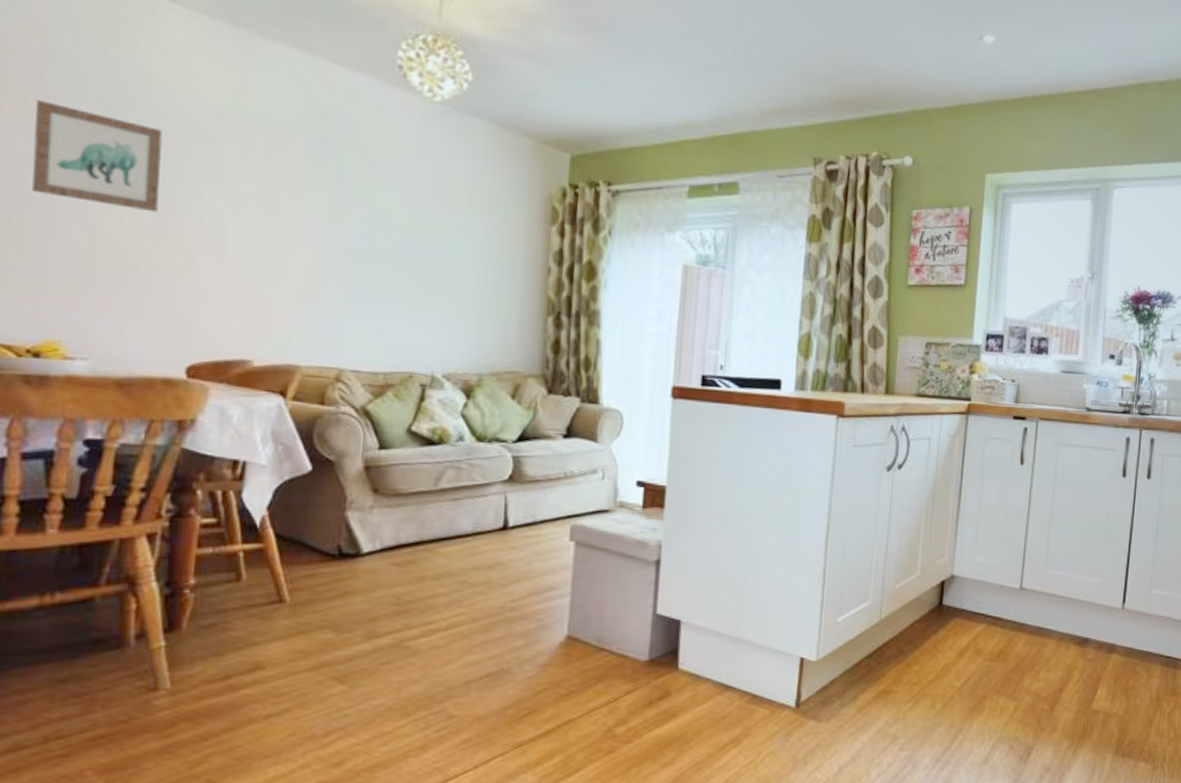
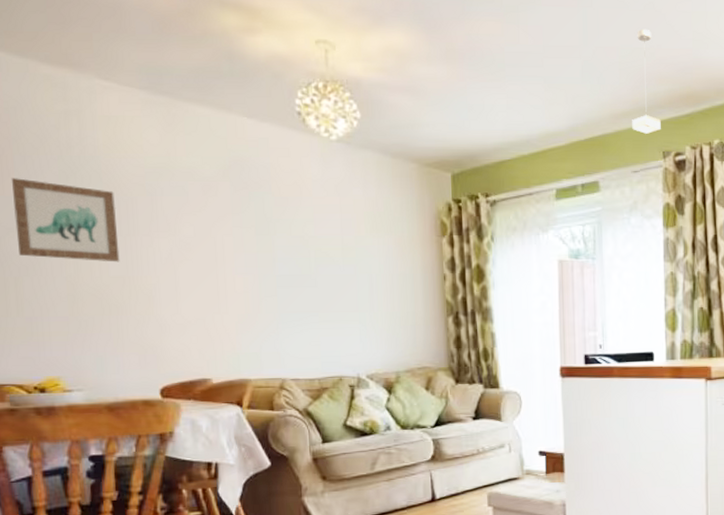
pendant lamp: none [782,23,815,137] -> present [632,29,661,134]

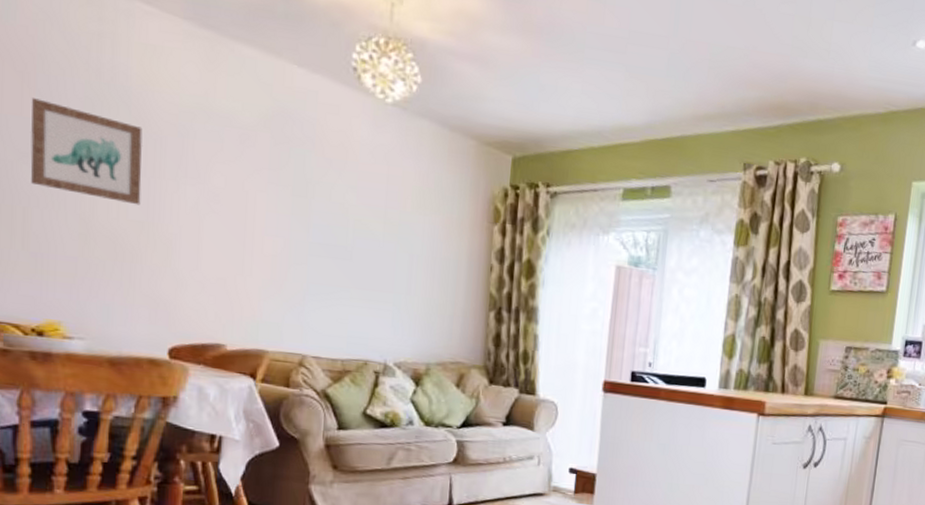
pendant lamp: present [632,29,661,134] -> none [714,27,749,142]

